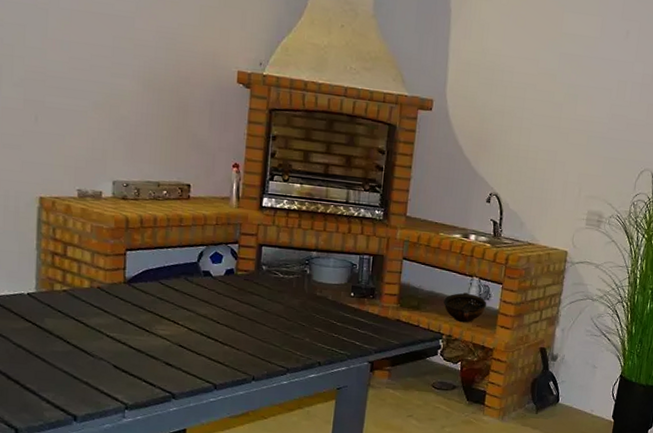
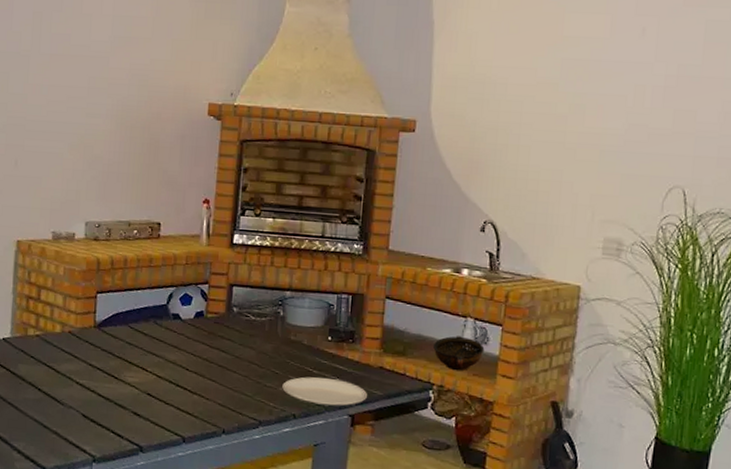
plate: none [308,328,385,354] -> present [282,377,367,407]

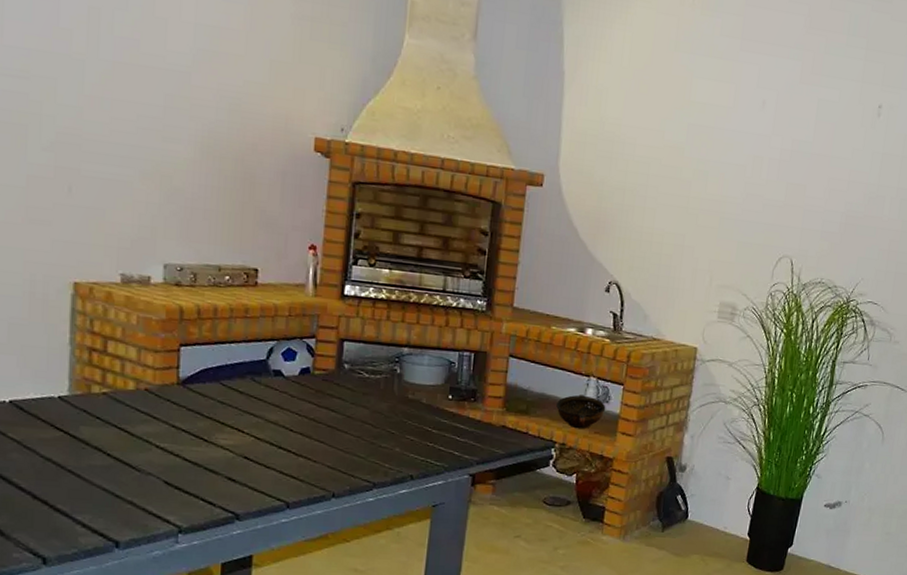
plate: present [282,377,367,407] -> none [399,436,489,466]

